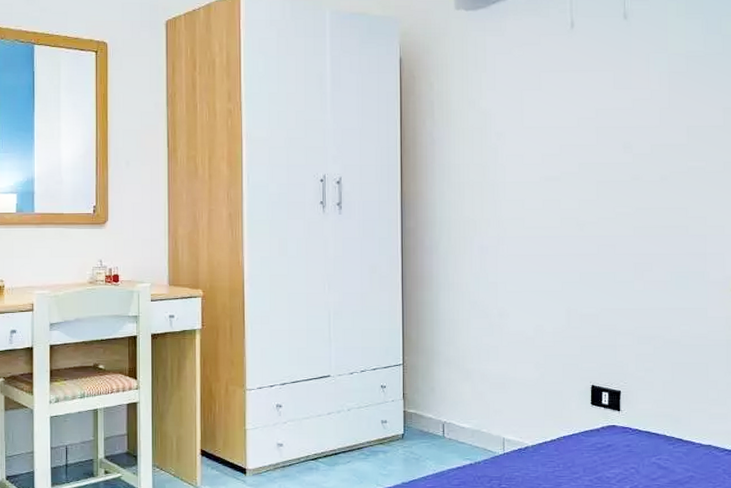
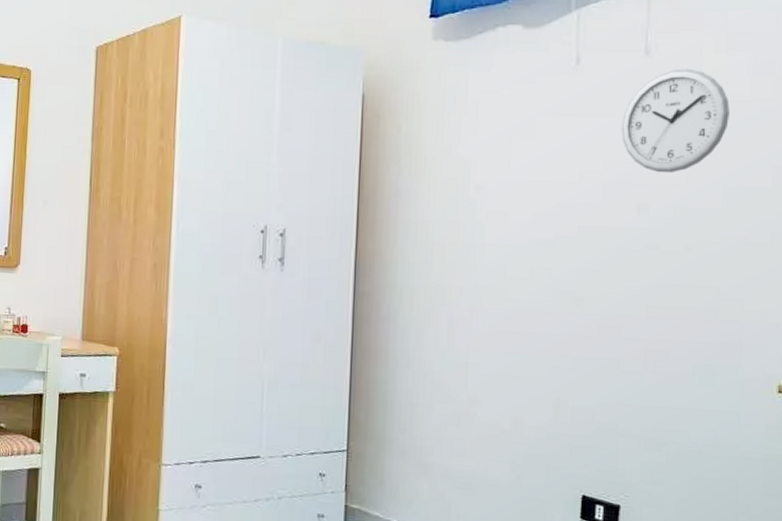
wall clock: none [608,30,690,117] -> present [621,68,730,173]

